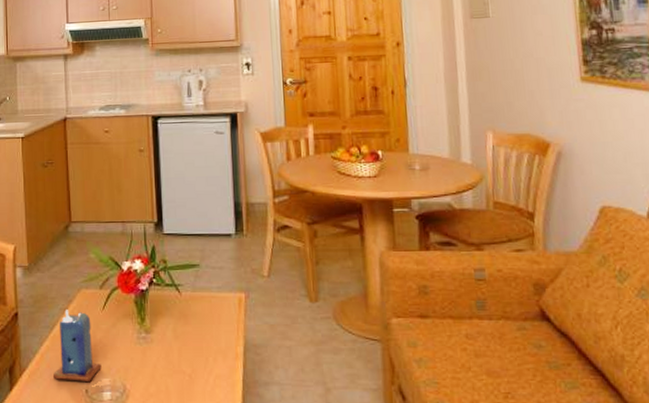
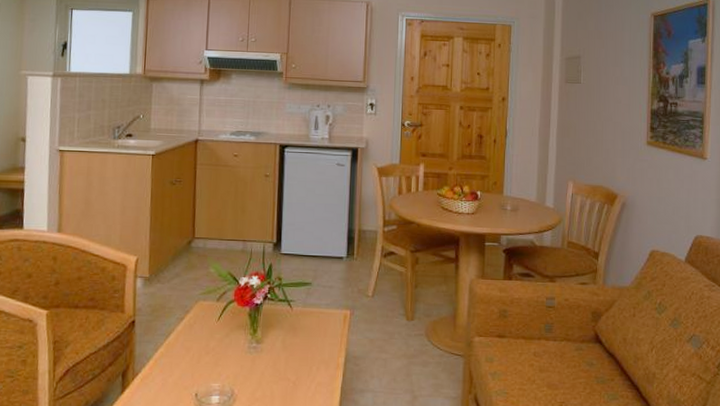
candle: present [53,310,101,381] -> none [165,319,212,386]

